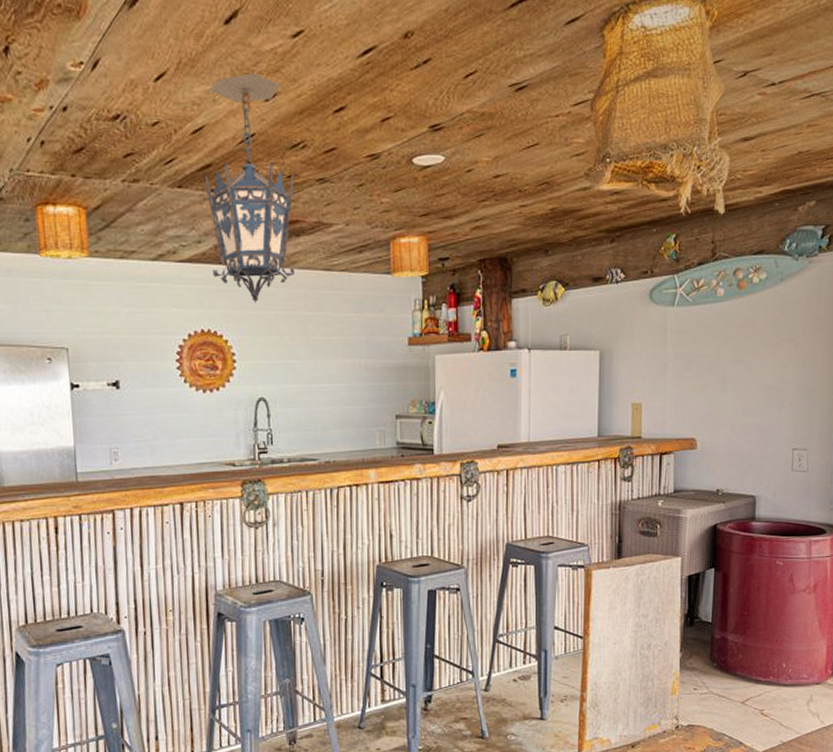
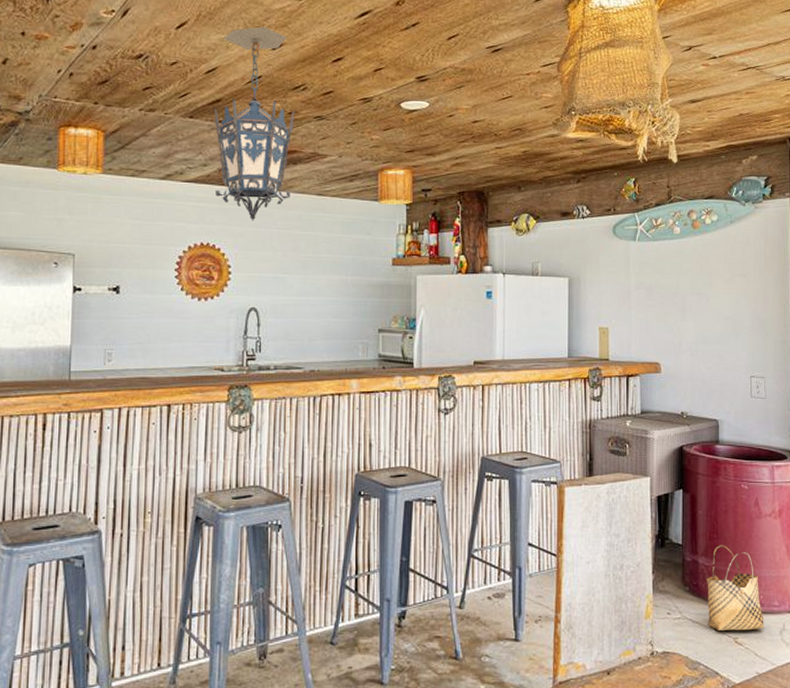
woven basket: none [734,621,792,703] -> present [706,545,764,631]

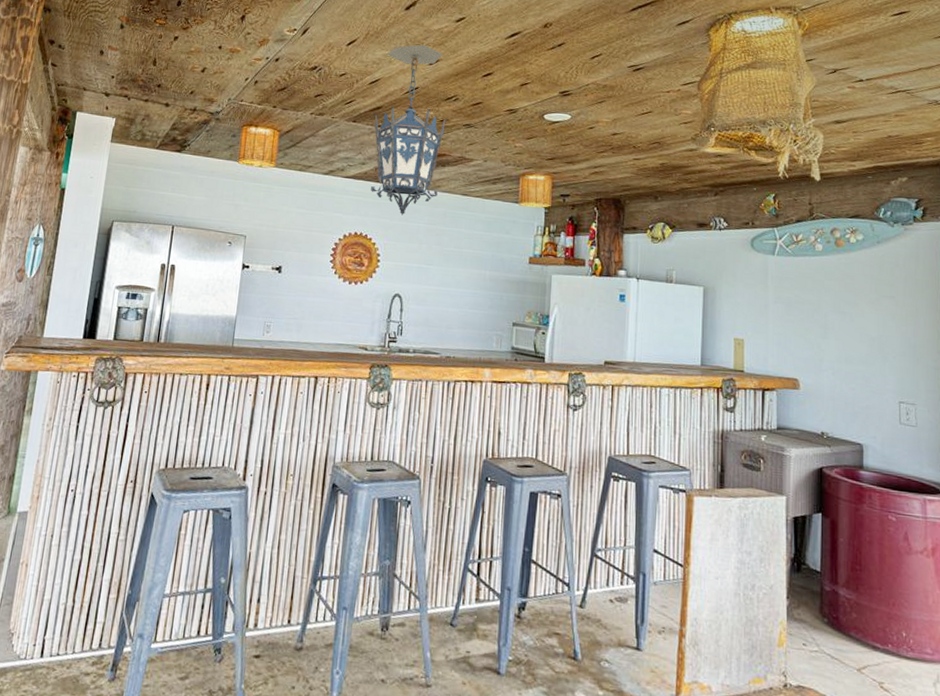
woven basket: present [706,545,764,631] -> none [847,578,915,677]

